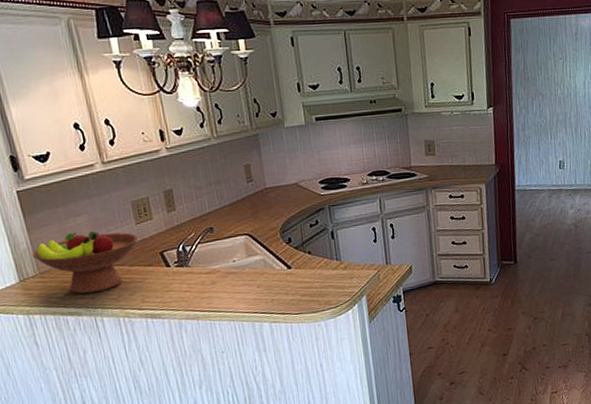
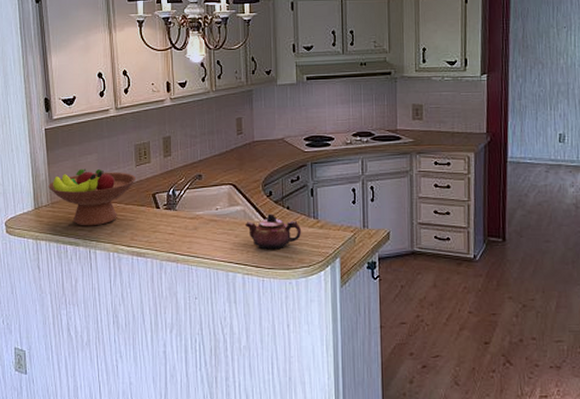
teapot: none [267,260,326,296] -> present [246,213,302,250]

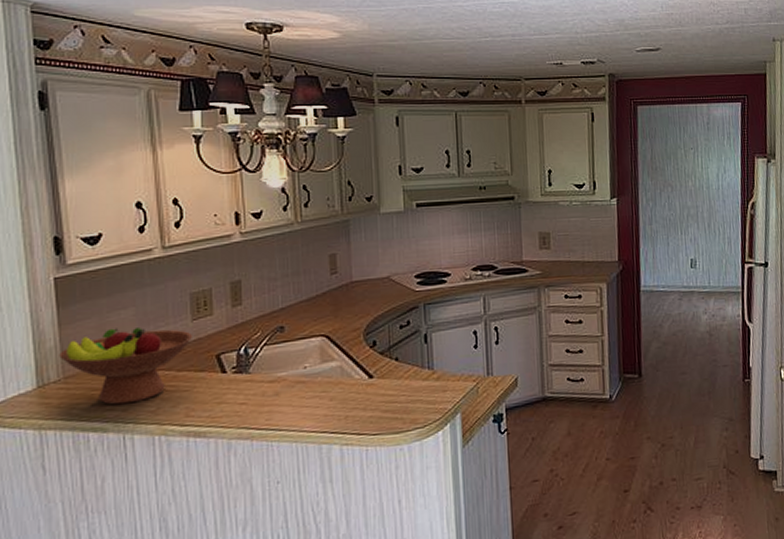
teapot: present [246,213,302,250] -> none [343,367,415,412]

